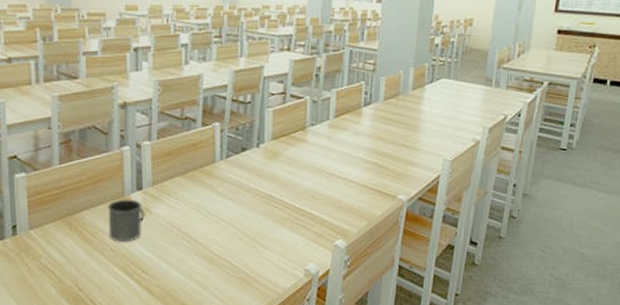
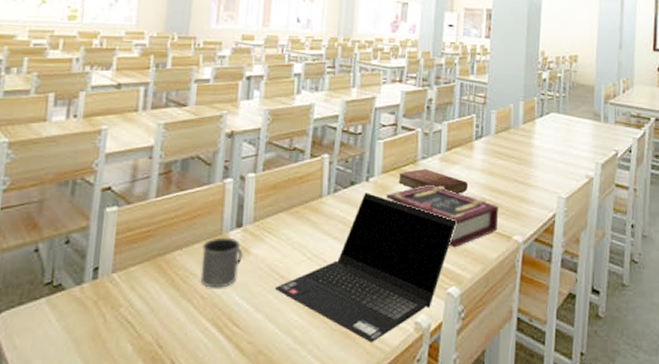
laptop computer: none [176,158,344,286] -> present [274,193,457,343]
book: none [276,149,385,206] -> present [386,184,499,248]
bible: none [288,134,356,158] -> present [398,168,469,194]

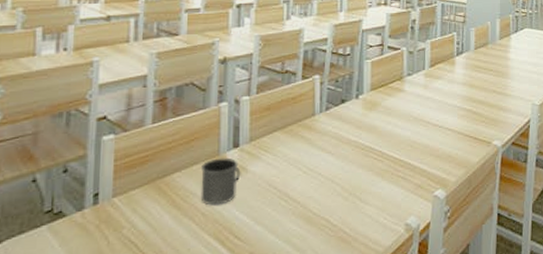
laptop computer: present [274,193,457,343] -> none [272,109,441,245]
book: present [386,184,499,248] -> none [375,98,479,155]
bible: present [398,168,469,194] -> none [386,84,451,106]

